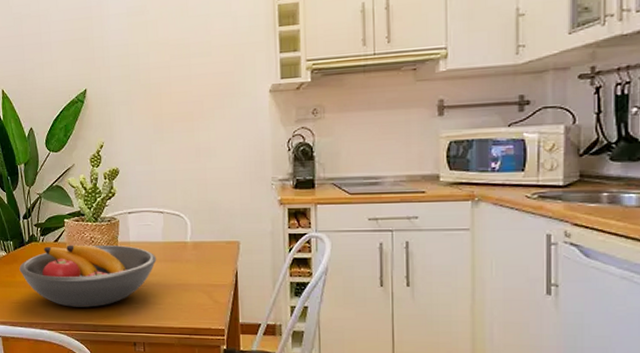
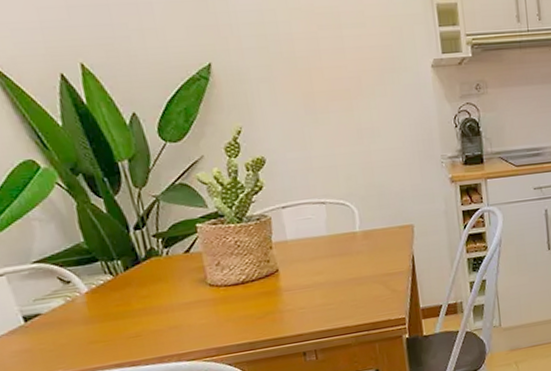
fruit bowl: present [19,244,157,307] -> none [135,245,322,328]

